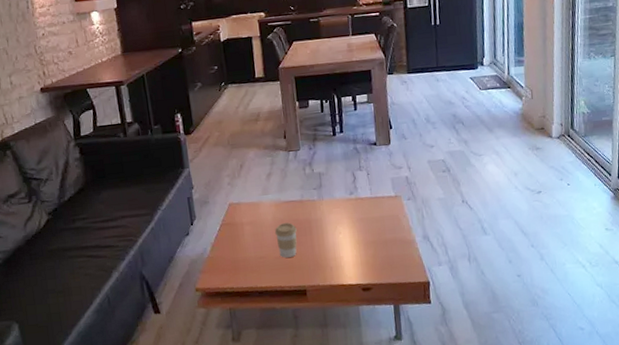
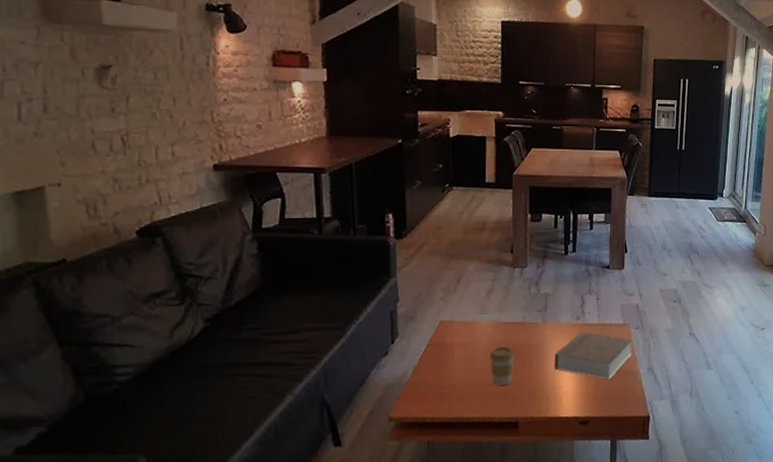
book: none [332,205,407,249] -> present [554,331,633,380]

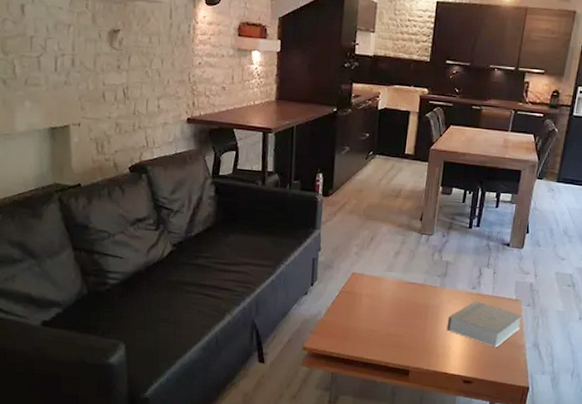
coffee cup: present [489,346,514,386] -> none [390,302,413,337]

